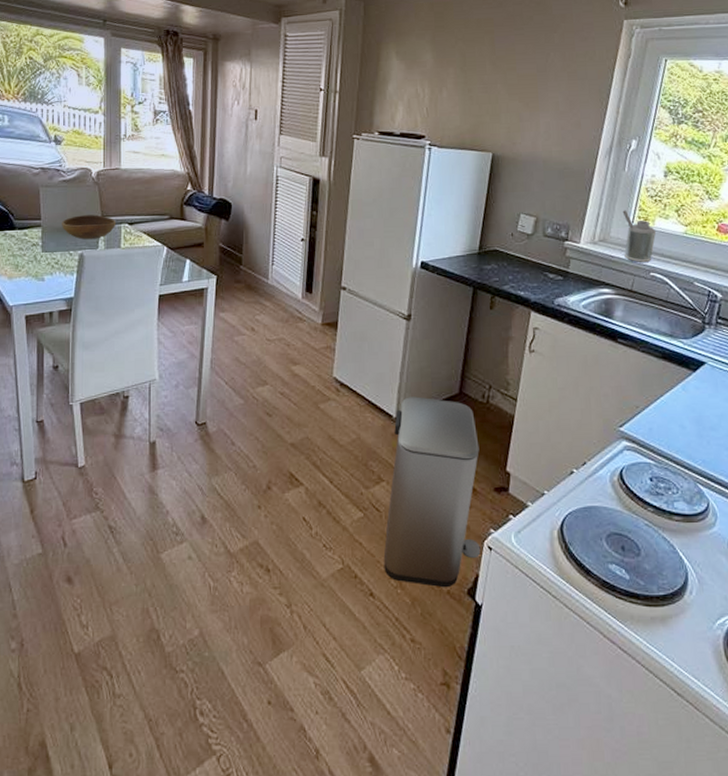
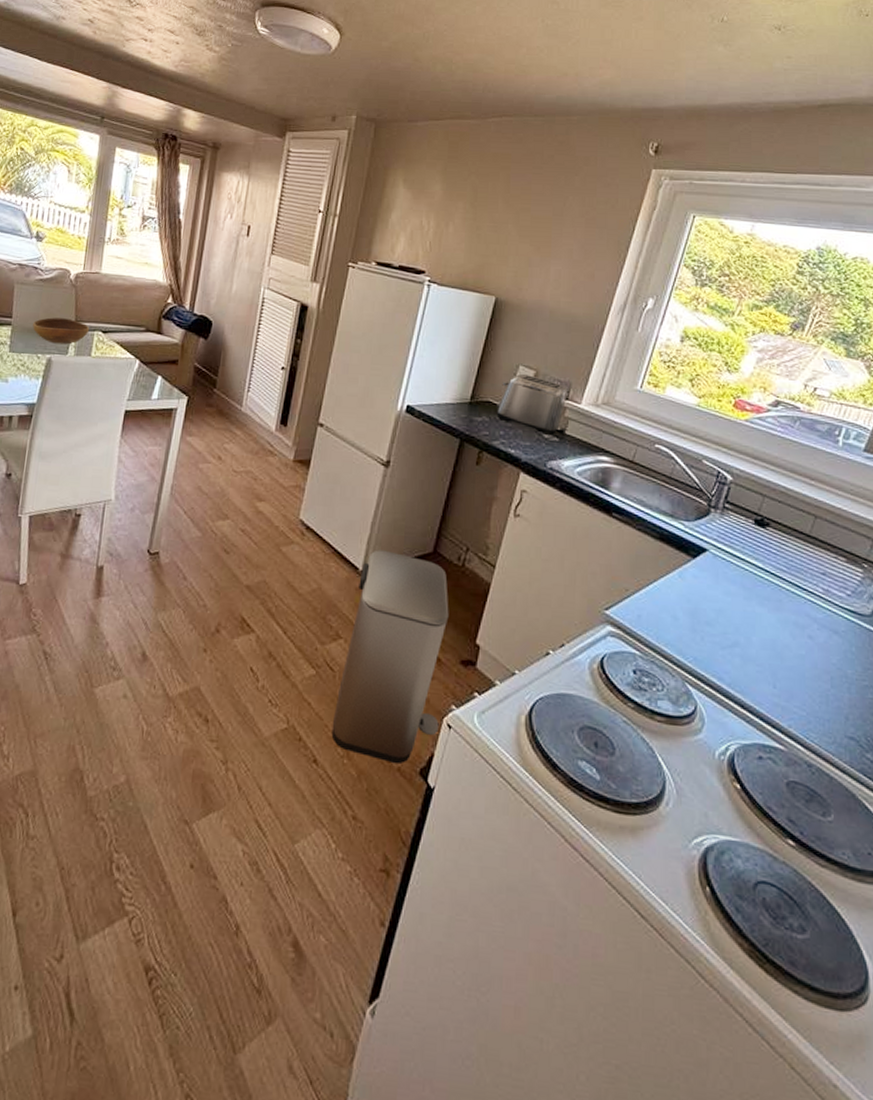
toaster: none [503,221,570,275] -> present [496,373,568,436]
soap dispenser: present [622,210,657,263] -> none [629,373,666,433]

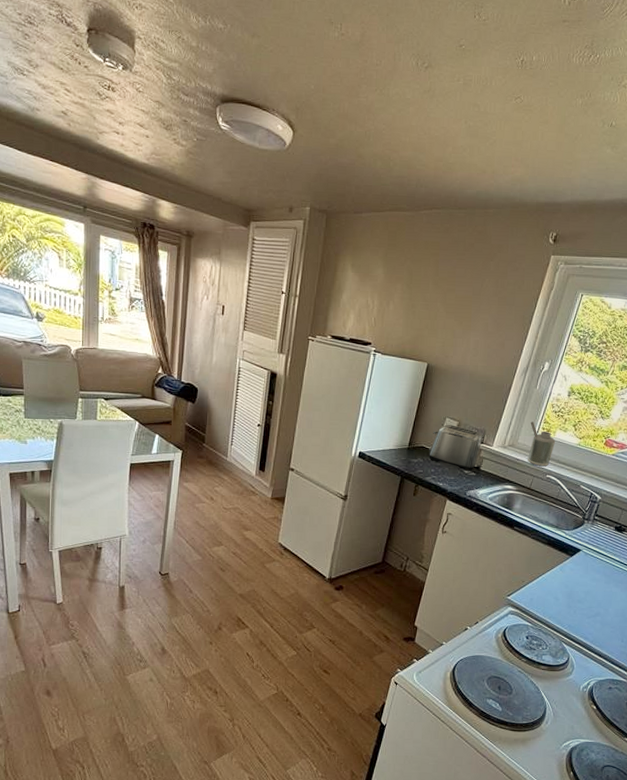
bowl: present [33,317,90,345] -> none [43,388,93,410]
pedal bin: present [331,550,449,764] -> none [310,562,395,712]
soap dispenser: none [629,373,666,433] -> present [528,421,556,467]

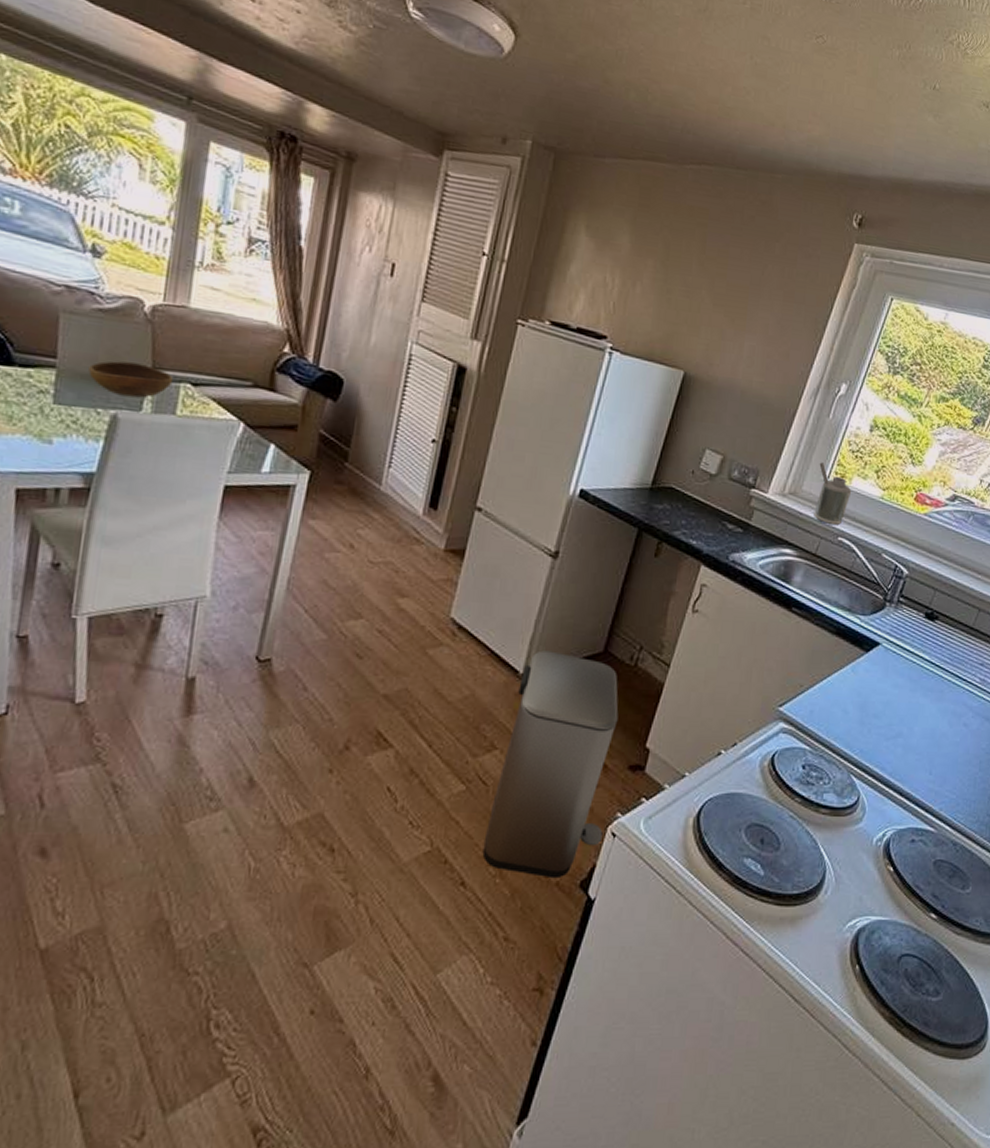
bowl: none [43,388,93,410] -> present [88,361,174,398]
pedal bin: none [310,562,395,712] -> present [482,650,619,879]
toaster: present [429,424,483,471] -> none [679,458,755,527]

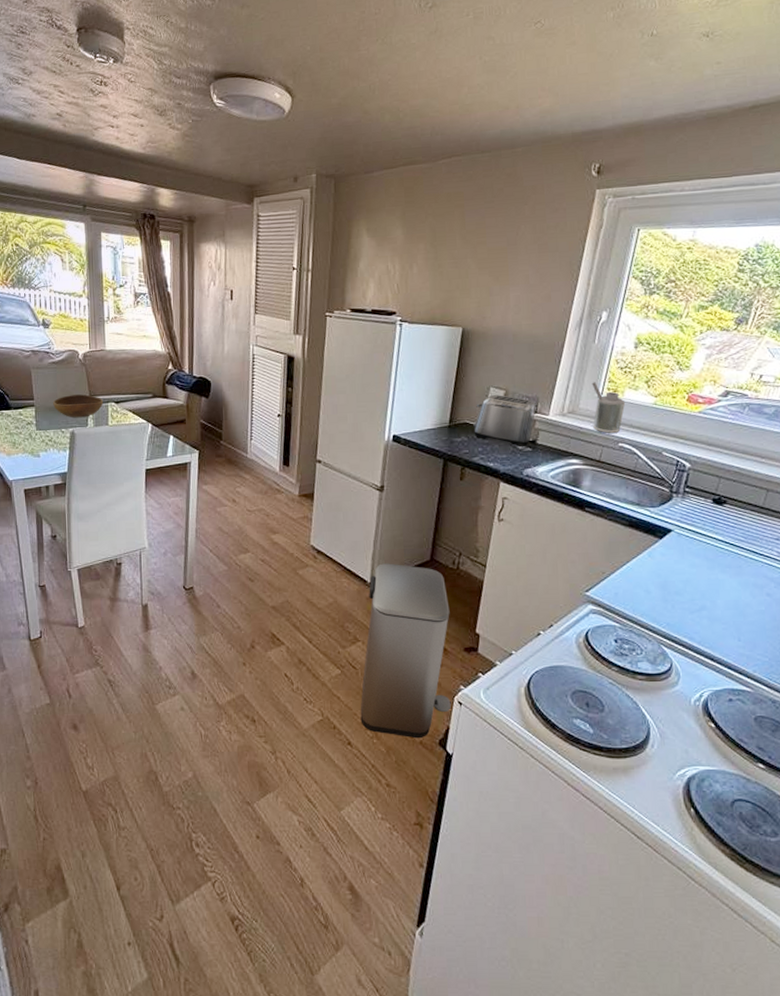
toaster: none [679,458,755,527] -> present [473,394,538,446]

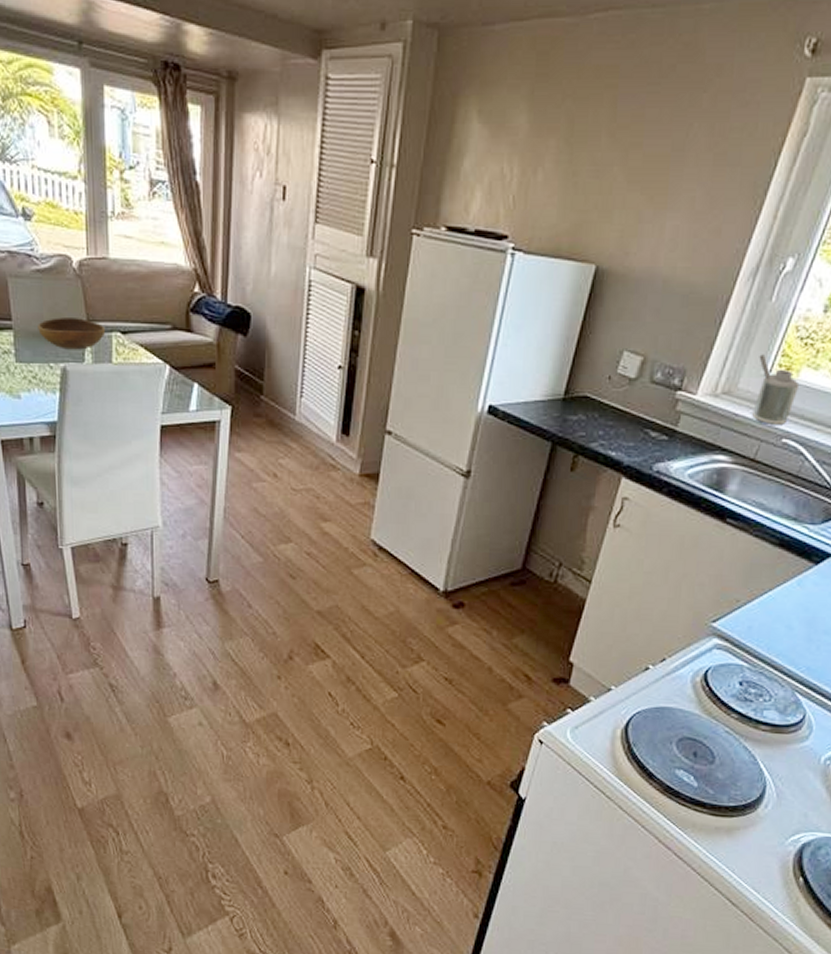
pedal bin: present [360,563,451,739] -> none [418,569,540,779]
toaster: present [473,394,538,446] -> none [595,360,681,433]

